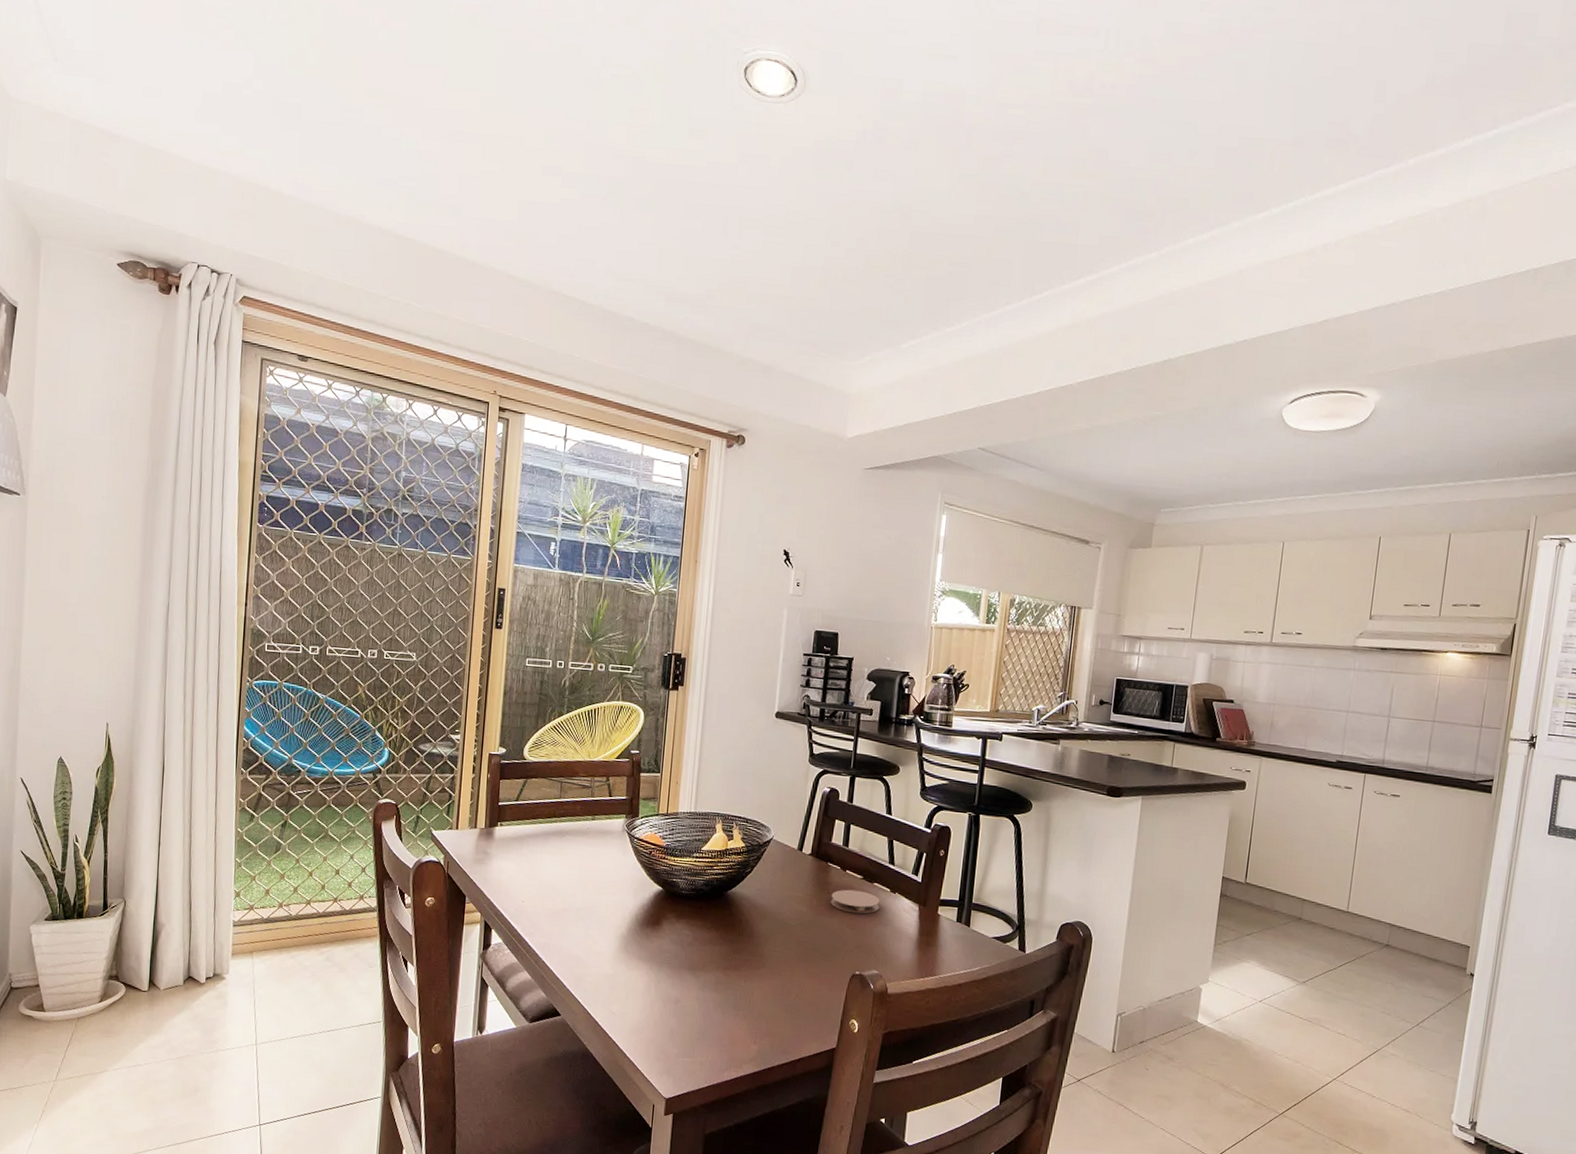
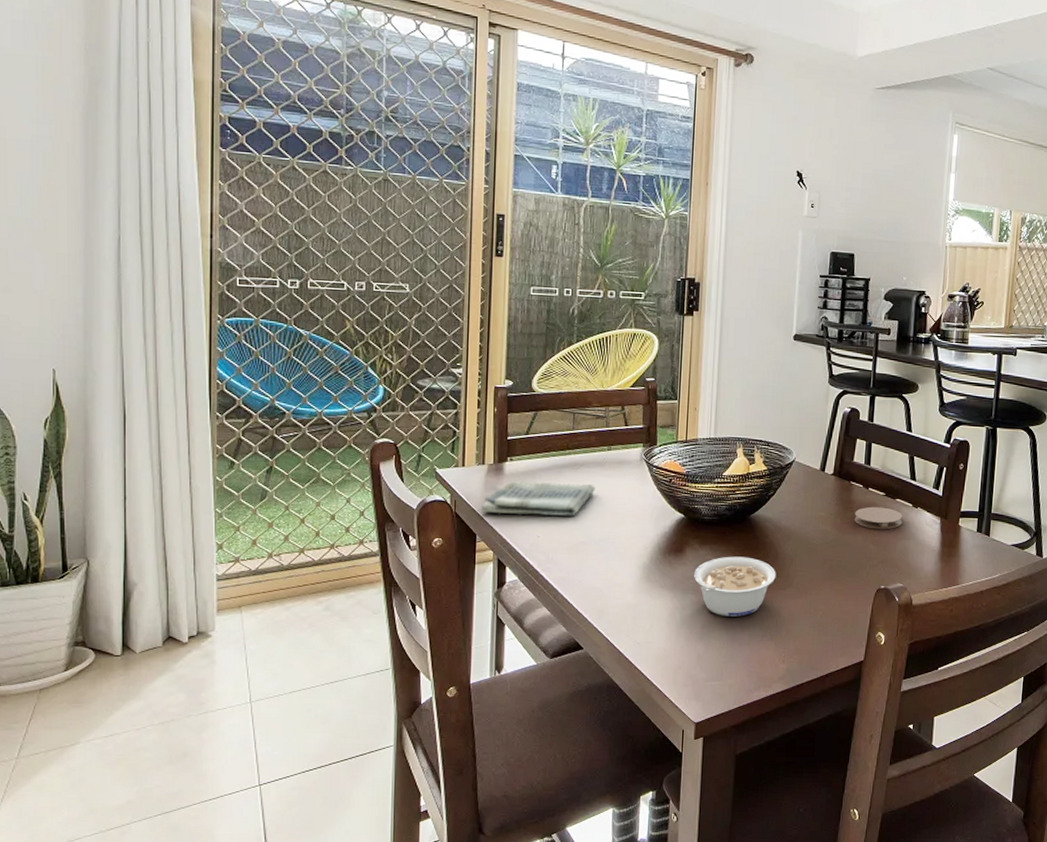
dish towel: none [471,845,579,883] -> present [481,480,595,517]
legume: none [669,932,751,994] -> present [693,556,776,617]

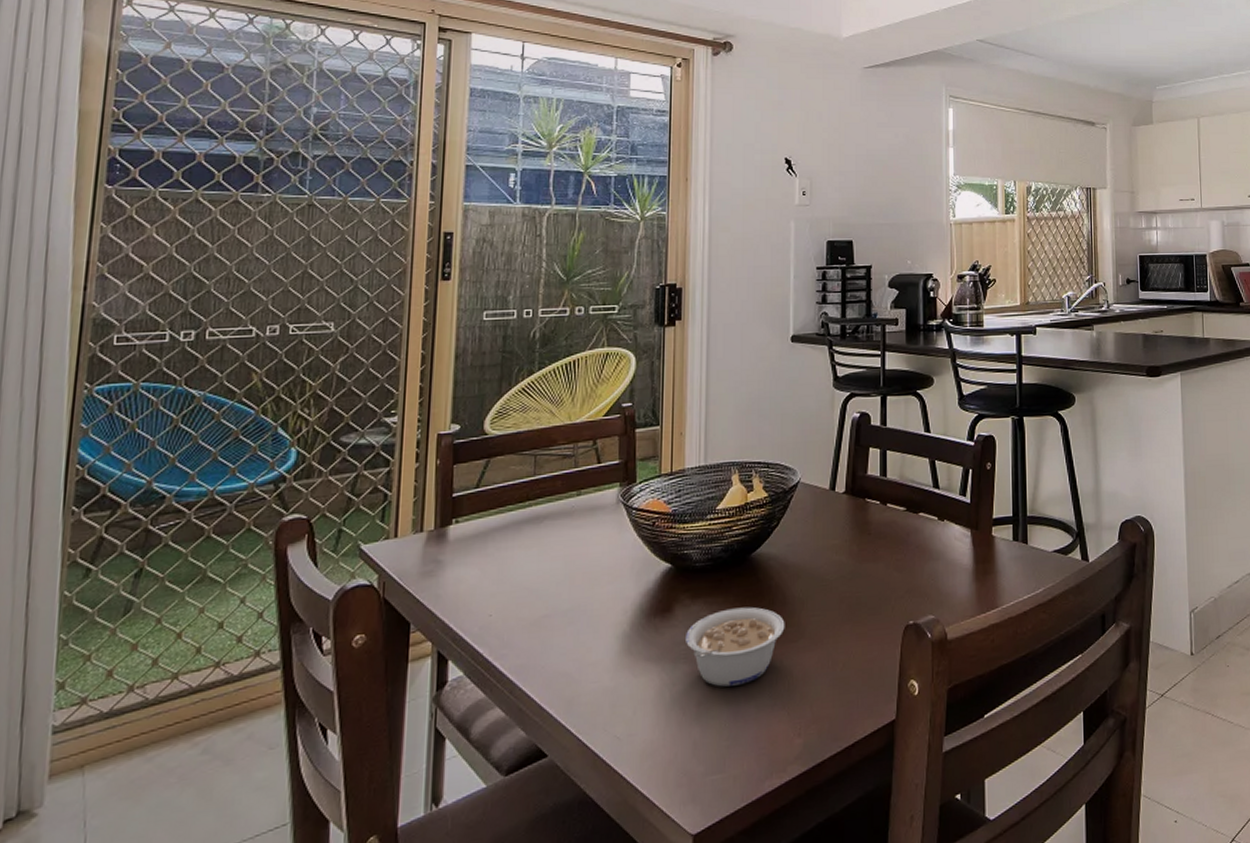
dish towel: present [481,480,595,517] -> none [417,539,562,595]
coaster: present [854,506,903,530] -> none [873,524,928,553]

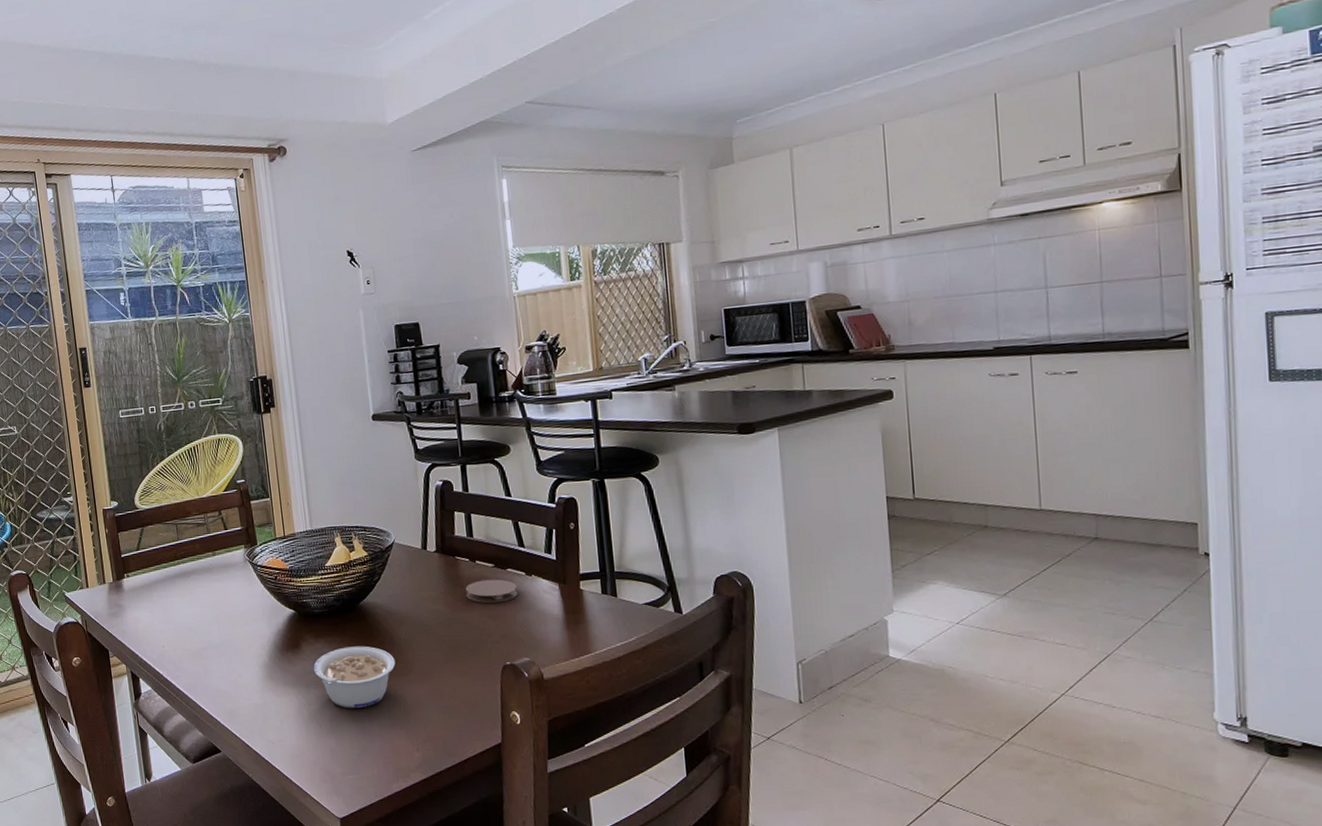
coaster: none [873,524,928,553] -> present [465,579,518,604]

